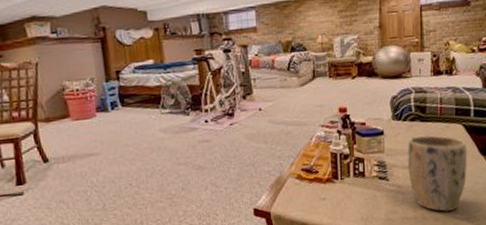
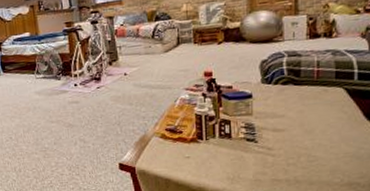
plant pot: present [407,135,468,212] -> none [278,99,351,176]

